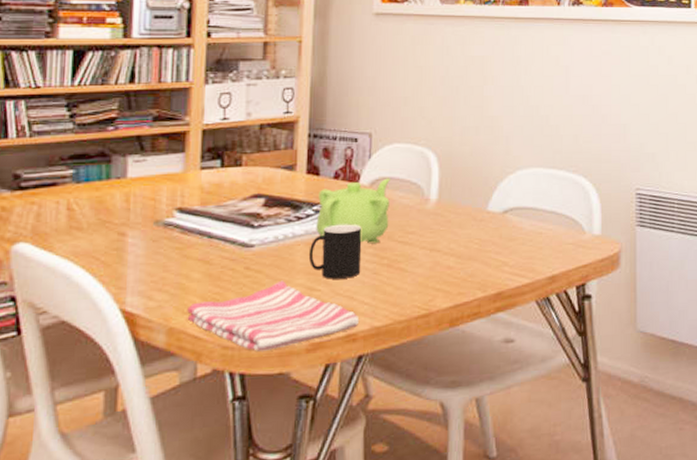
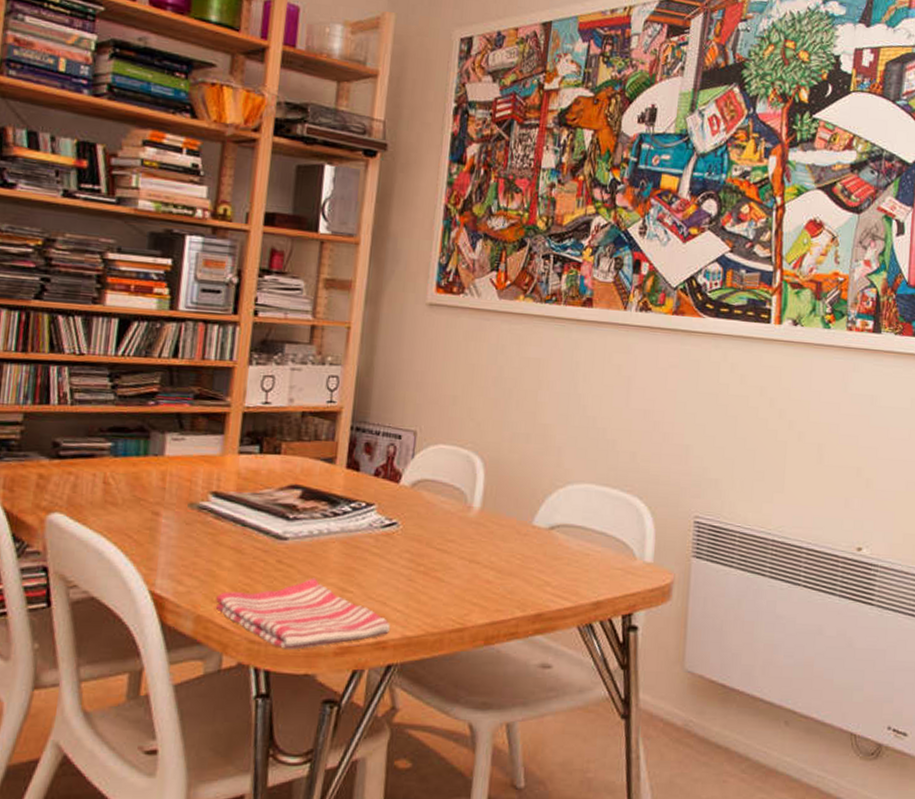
cup: present [308,224,362,279] -> none [342,524,400,583]
teapot: present [316,178,390,244] -> none [352,480,433,549]

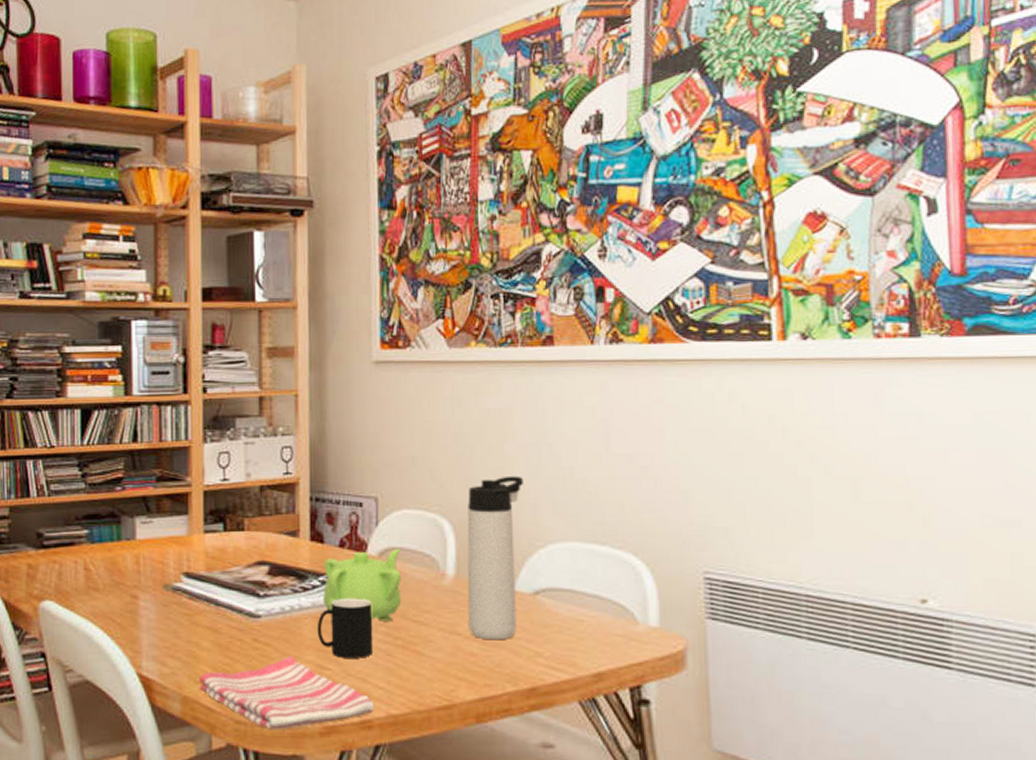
cup: none [342,524,400,583] -> present [317,598,373,658]
teapot: none [352,480,433,549] -> present [323,548,402,622]
thermos bottle: none [487,420,552,570] -> present [467,475,523,641]

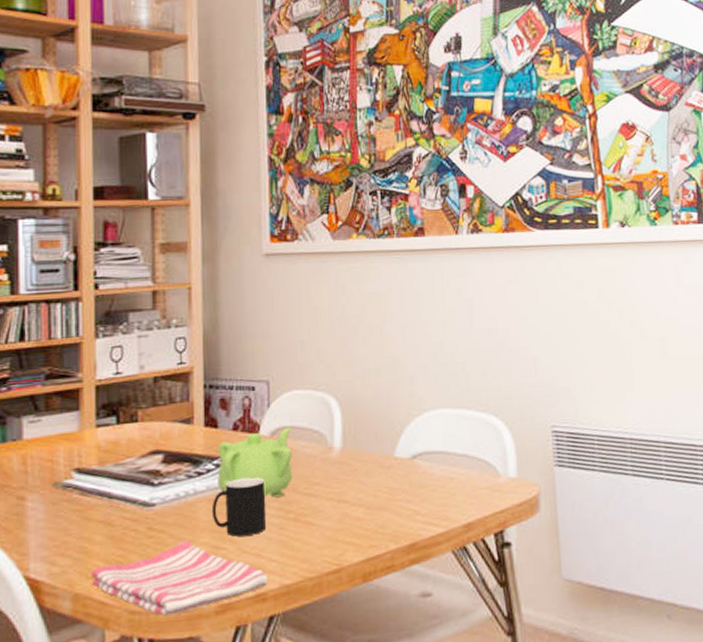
thermos bottle: present [467,475,523,641] -> none [352,353,401,505]

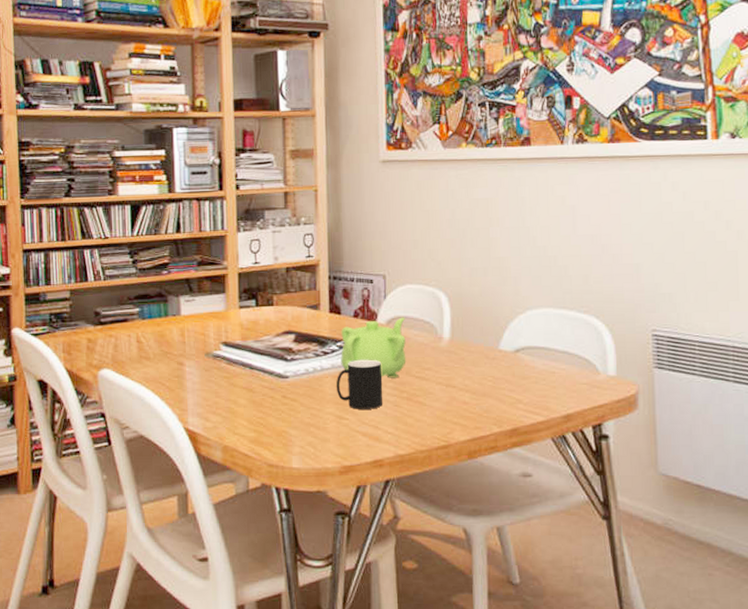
dish towel: present [91,539,269,615] -> none [237,408,385,470]

